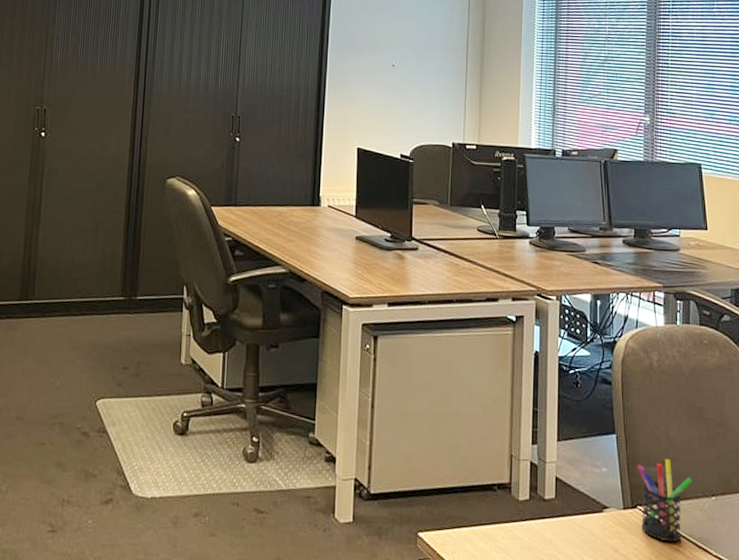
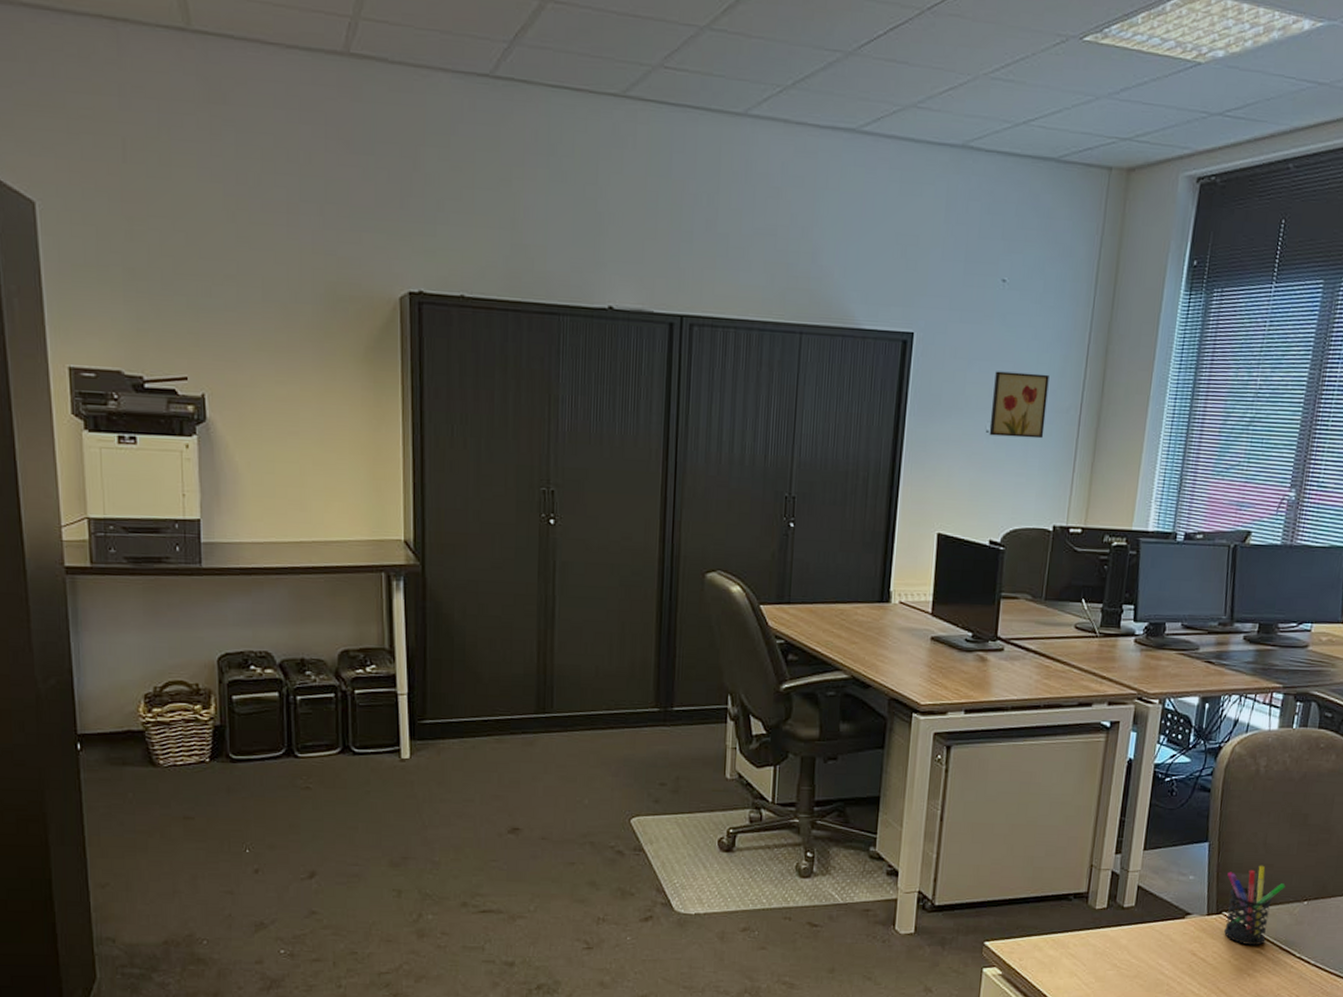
wall art: none [395,19,440,72] -> present [989,371,1049,439]

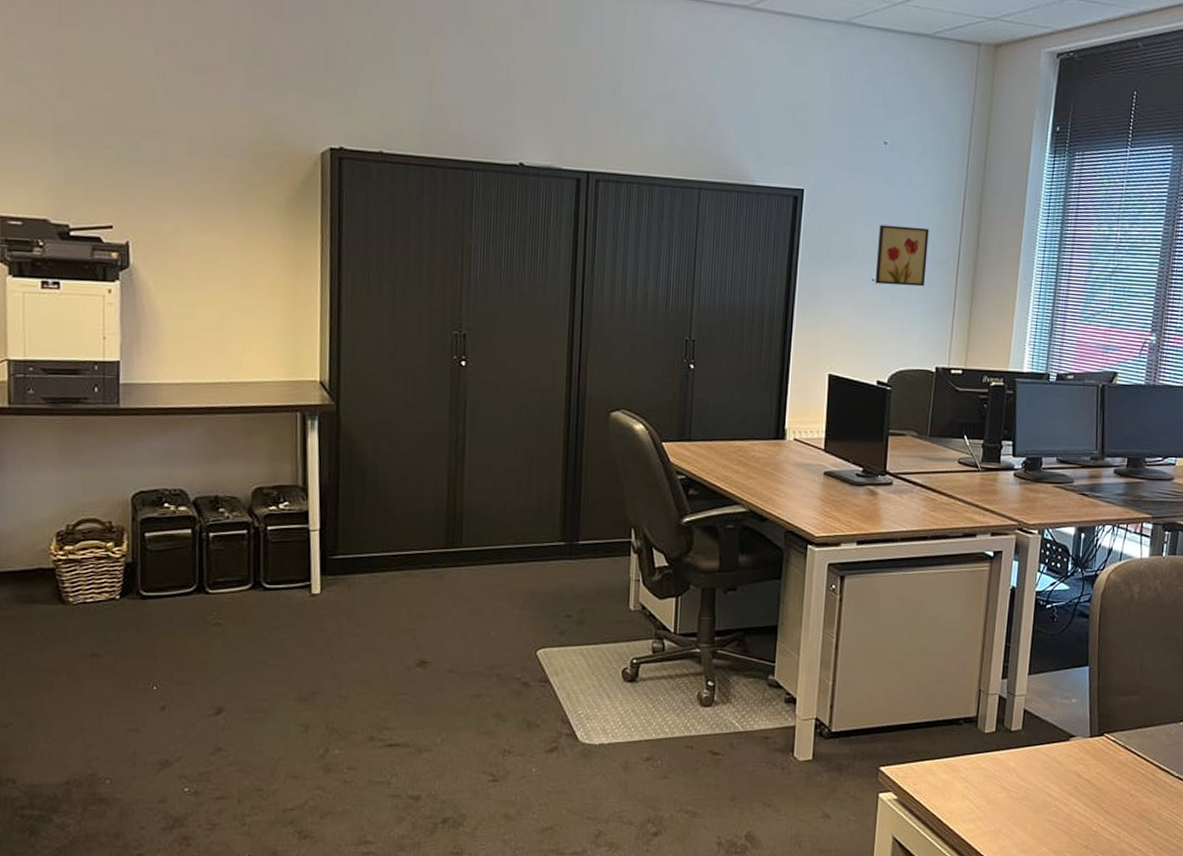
pen holder: present [1223,865,1286,946] -> none [1106,687,1162,767]

